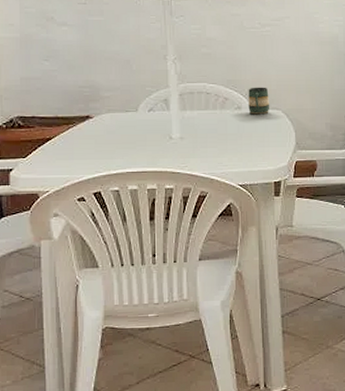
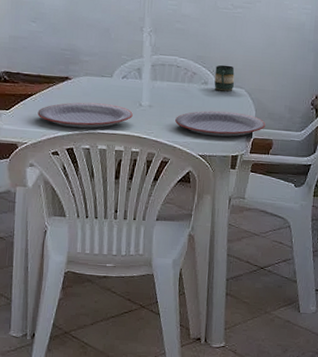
plate: none [58,140,163,169] -> present [37,102,133,128]
plate: none [210,135,307,163] -> present [175,110,266,137]

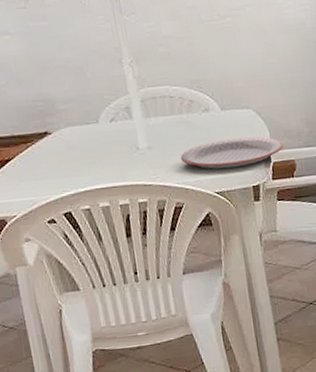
plate: present [37,102,133,128] -> none [20,153,132,189]
mug: present [214,64,235,92] -> none [214,85,240,116]

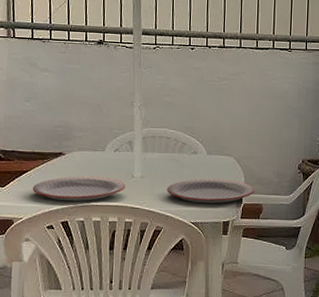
plate: none [20,153,132,189] -> present [32,176,126,201]

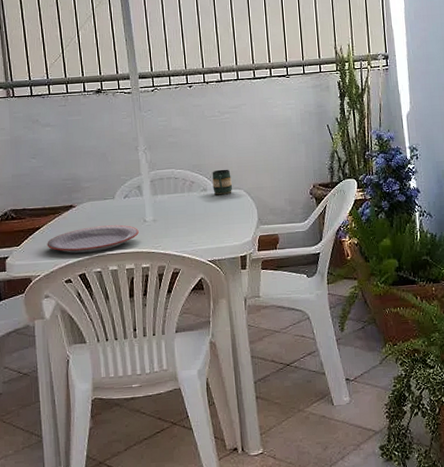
plate: present [167,178,255,203] -> none [180,213,269,240]
mug: none [203,134,224,160] -> present [212,169,233,195]

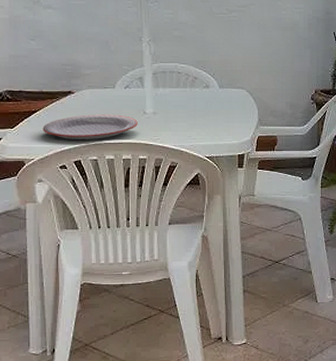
mug: present [212,169,233,195] -> none [216,67,236,93]

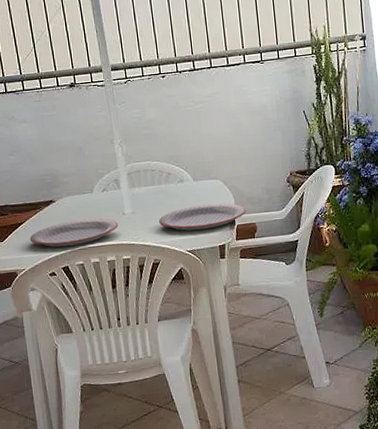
plate: none [180,112,269,136] -> present [159,203,247,231]

